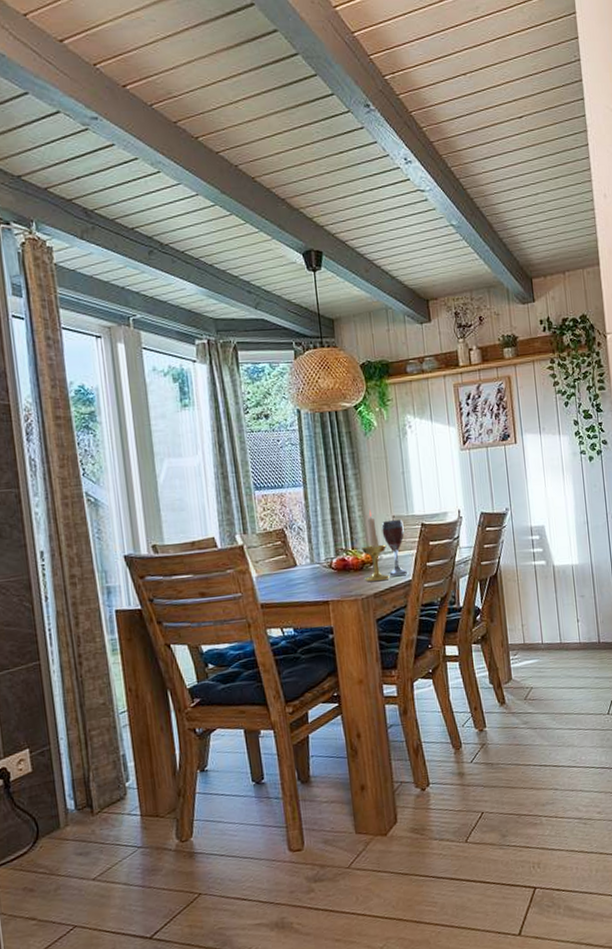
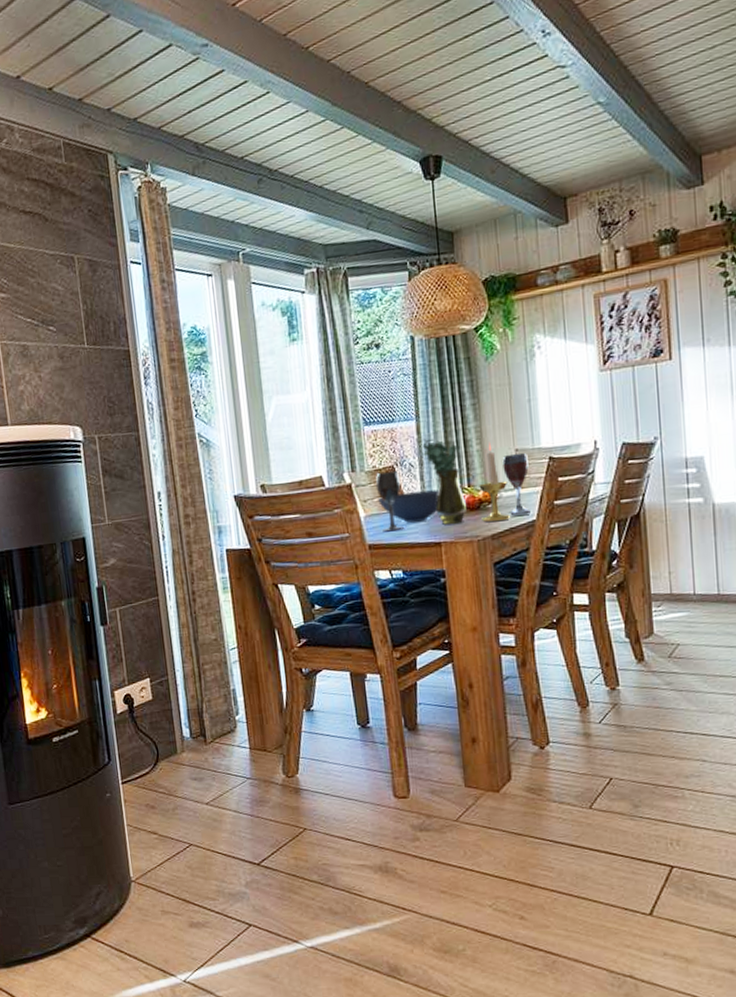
wine glass: none [266,533,294,592] -> present [375,470,404,532]
bowl: none [269,551,327,583] -> present [378,489,440,523]
vase: none [310,503,351,584] -> present [422,438,466,525]

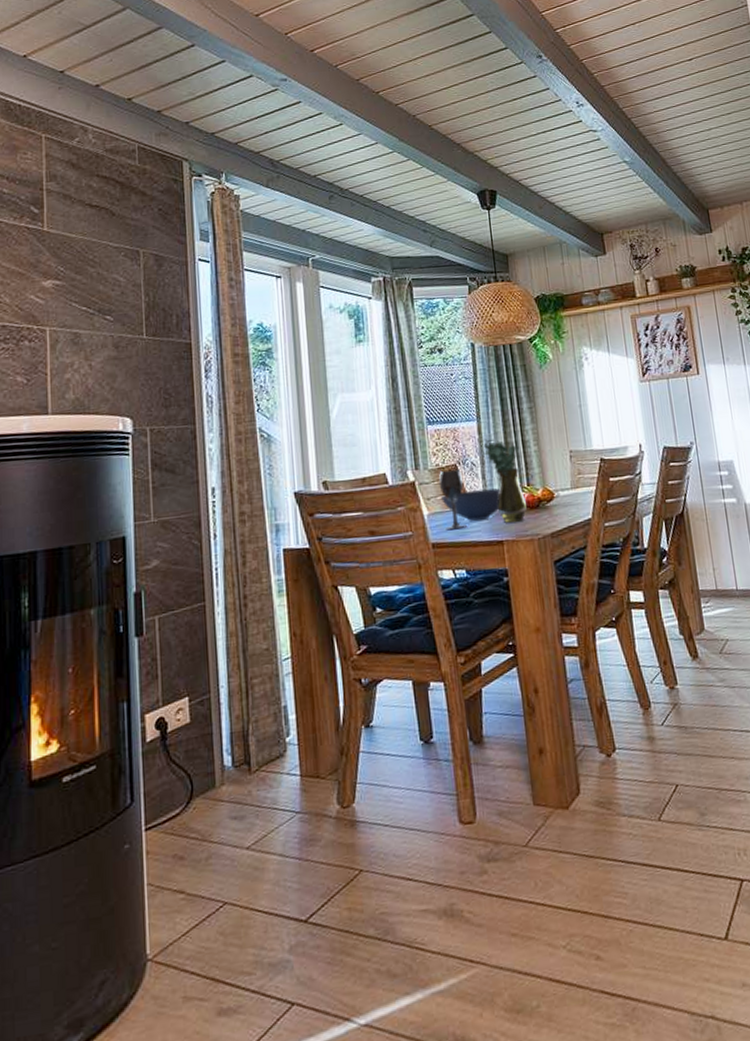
candlestick: present [477,443,510,522] -> none [536,444,568,521]
cup: present [502,452,532,516] -> none [558,454,588,515]

